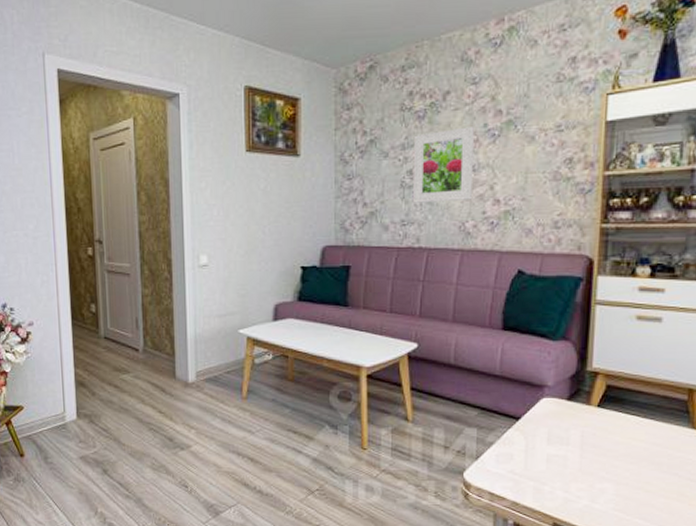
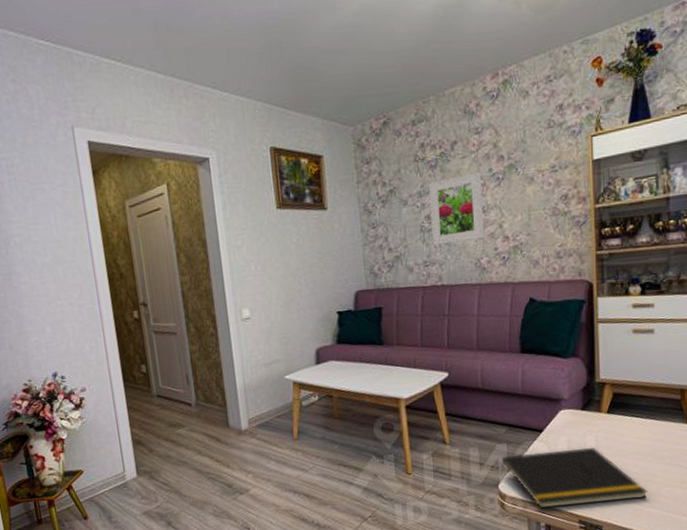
notepad: none [467,441,638,507] -> present [500,447,648,509]

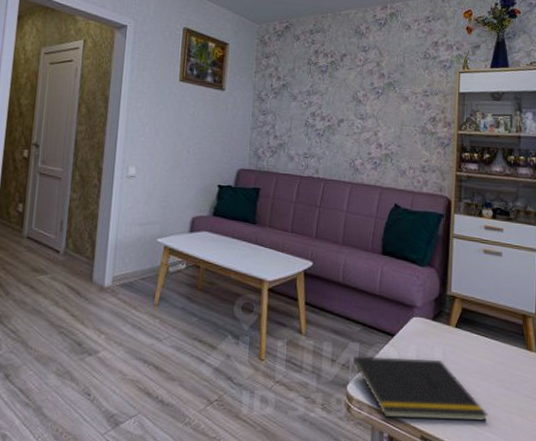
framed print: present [429,172,484,245] -> none [314,83,363,142]

